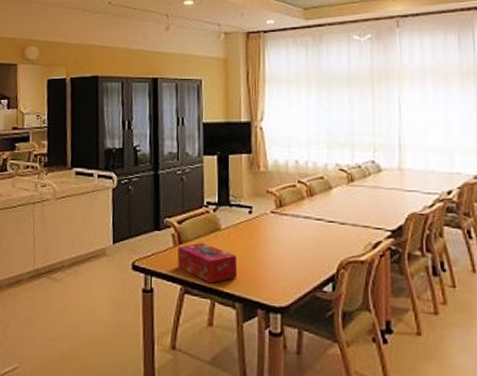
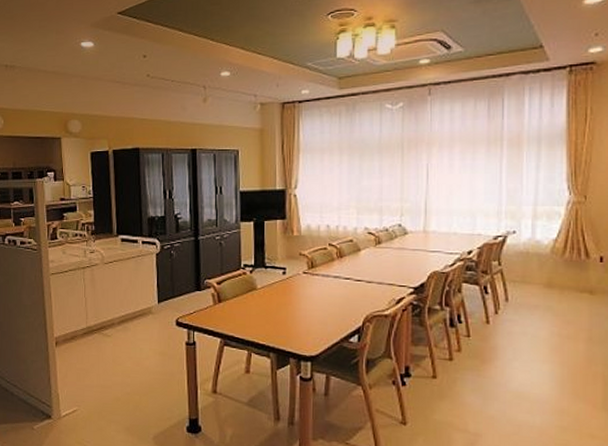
tissue box: present [177,243,238,284] -> none [217,301,272,337]

